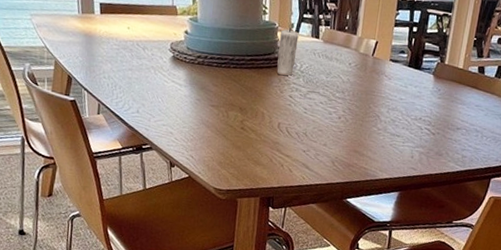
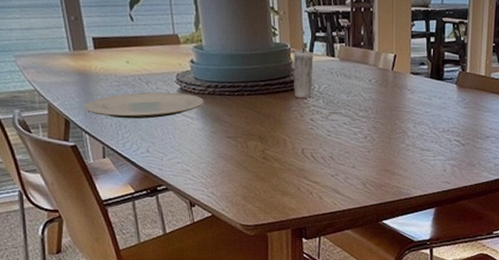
plate: none [86,56,193,82] -> present [84,91,204,119]

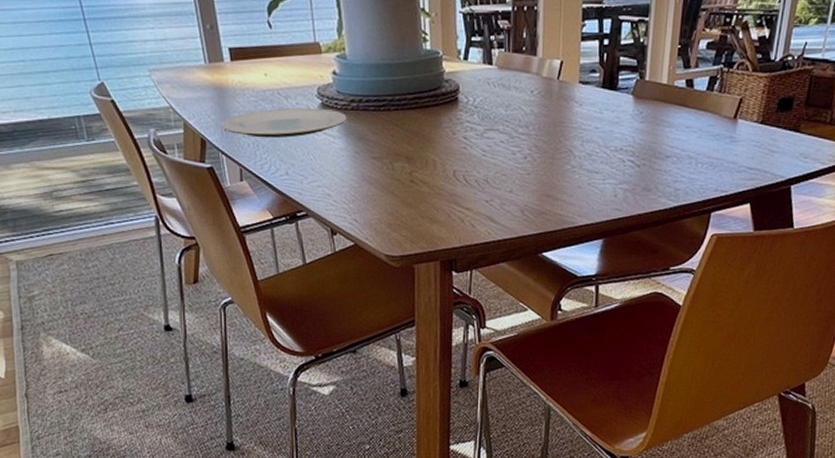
candle: present [293,42,313,99] -> none [445,48,468,114]

